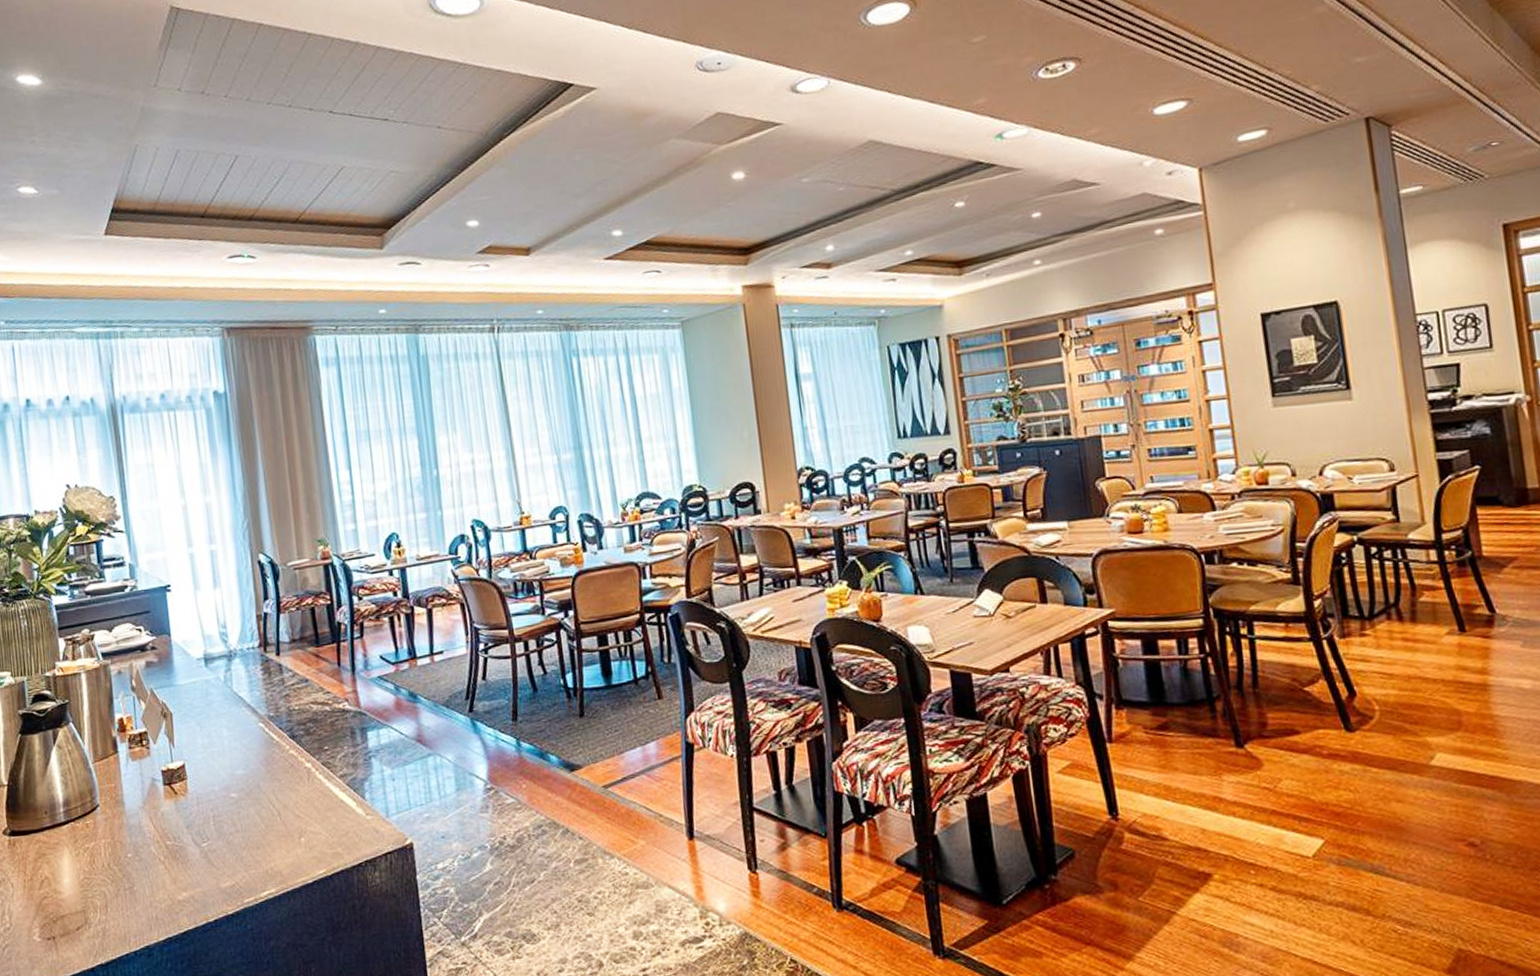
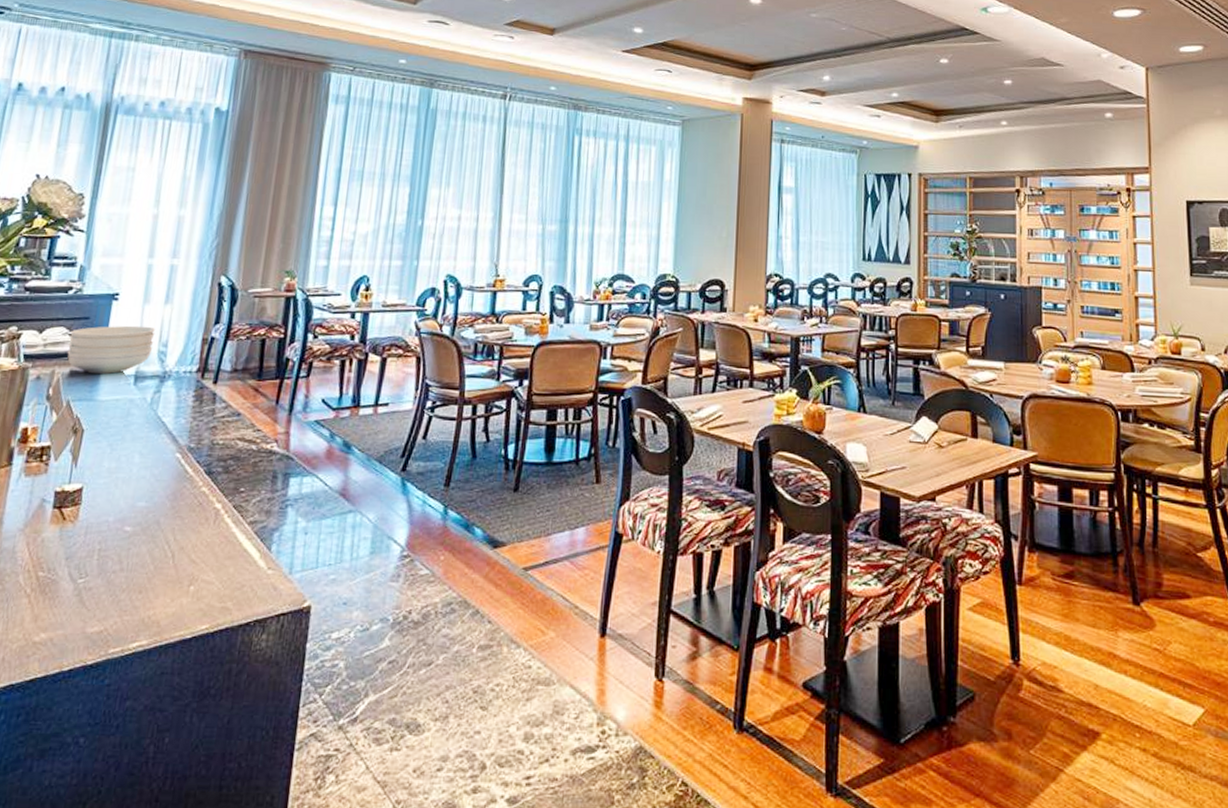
bowl: none [136,611,214,661] -> present [66,325,156,374]

